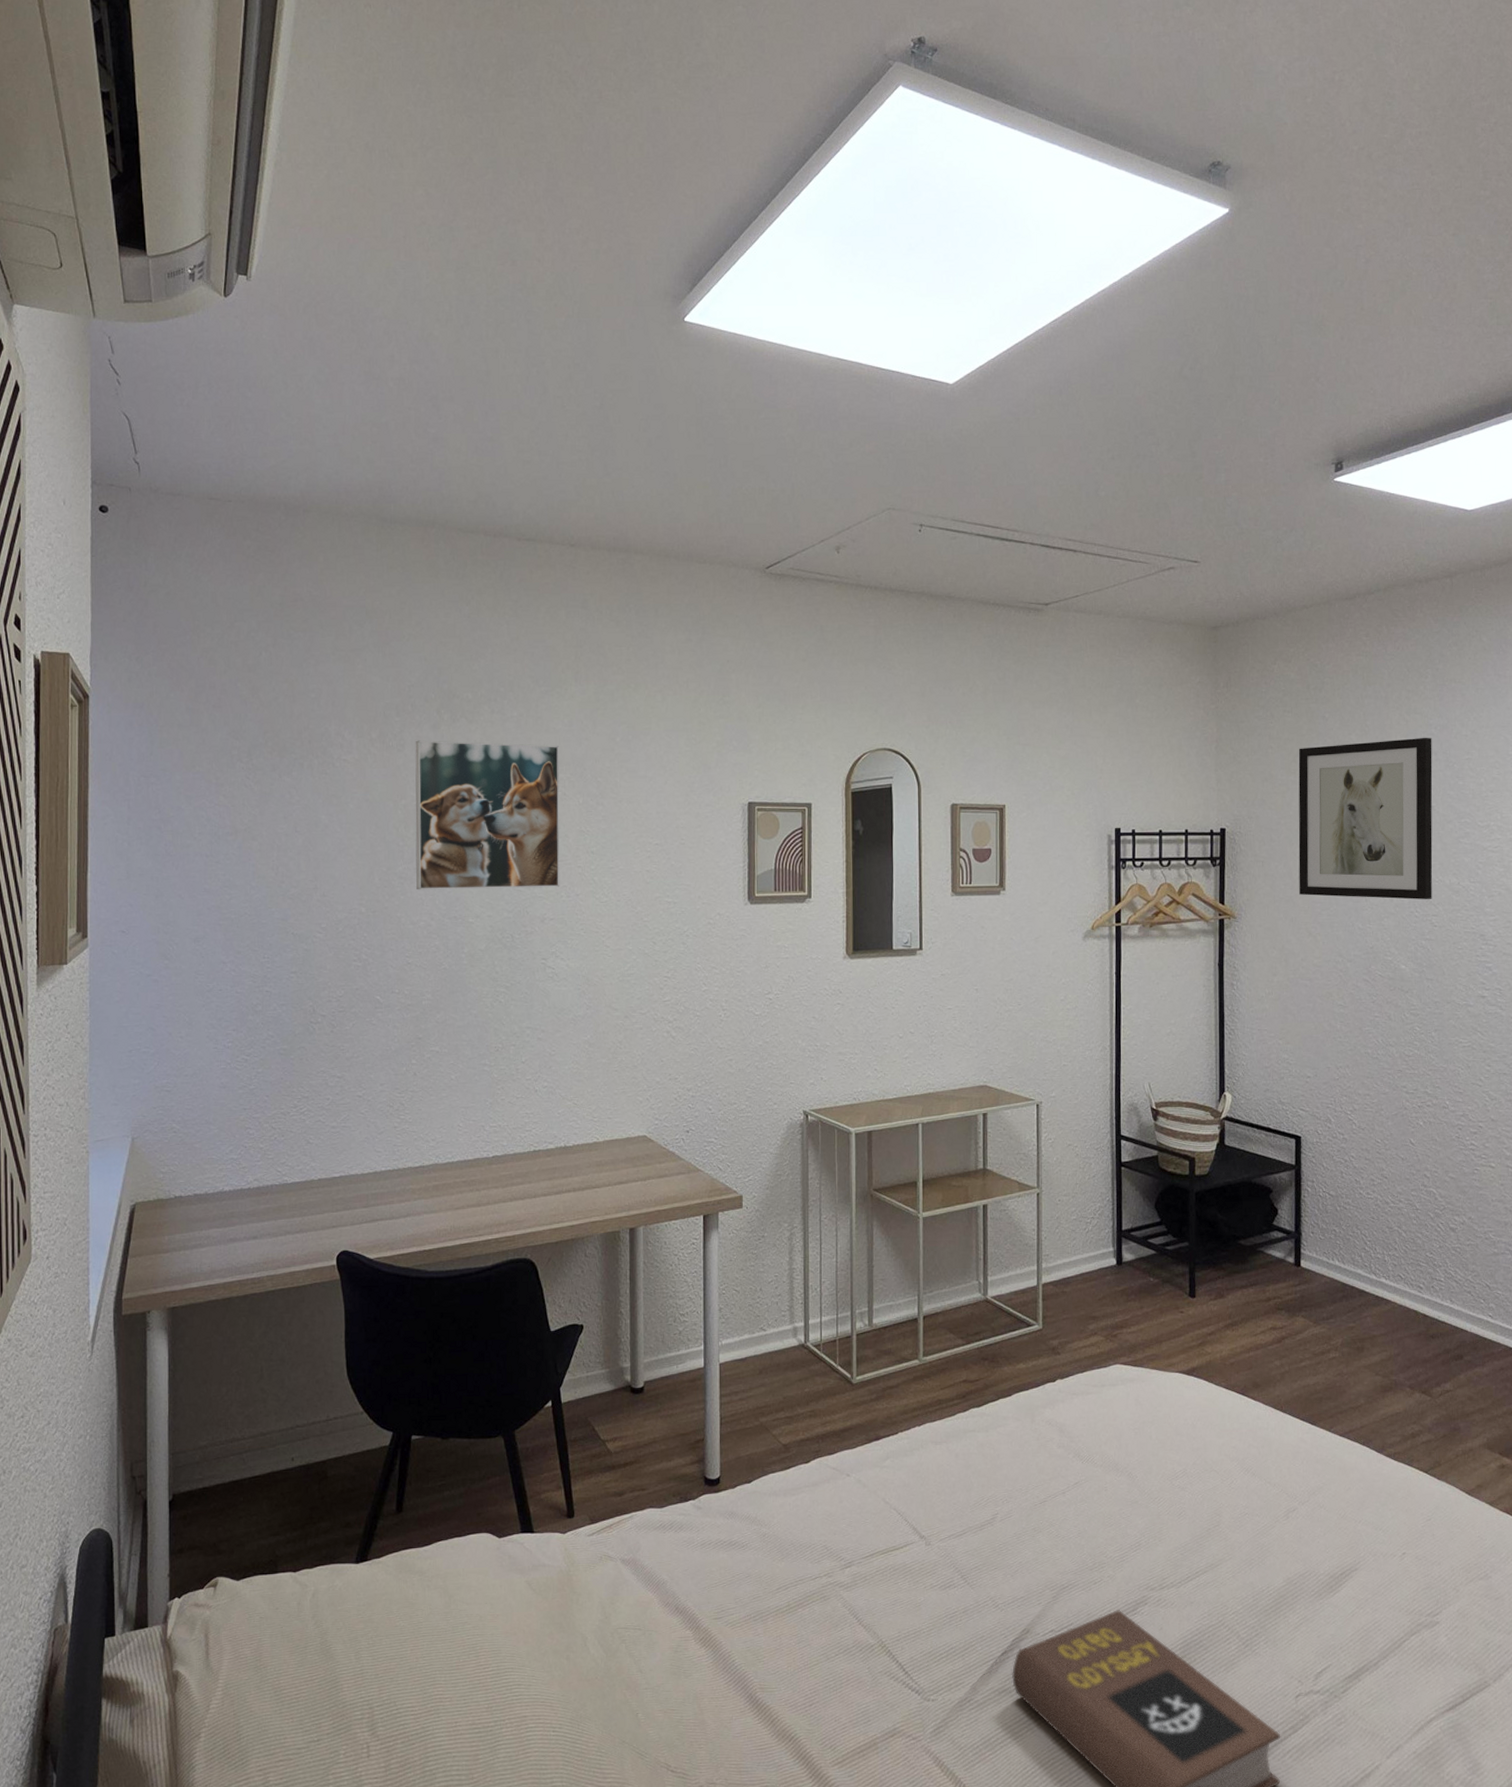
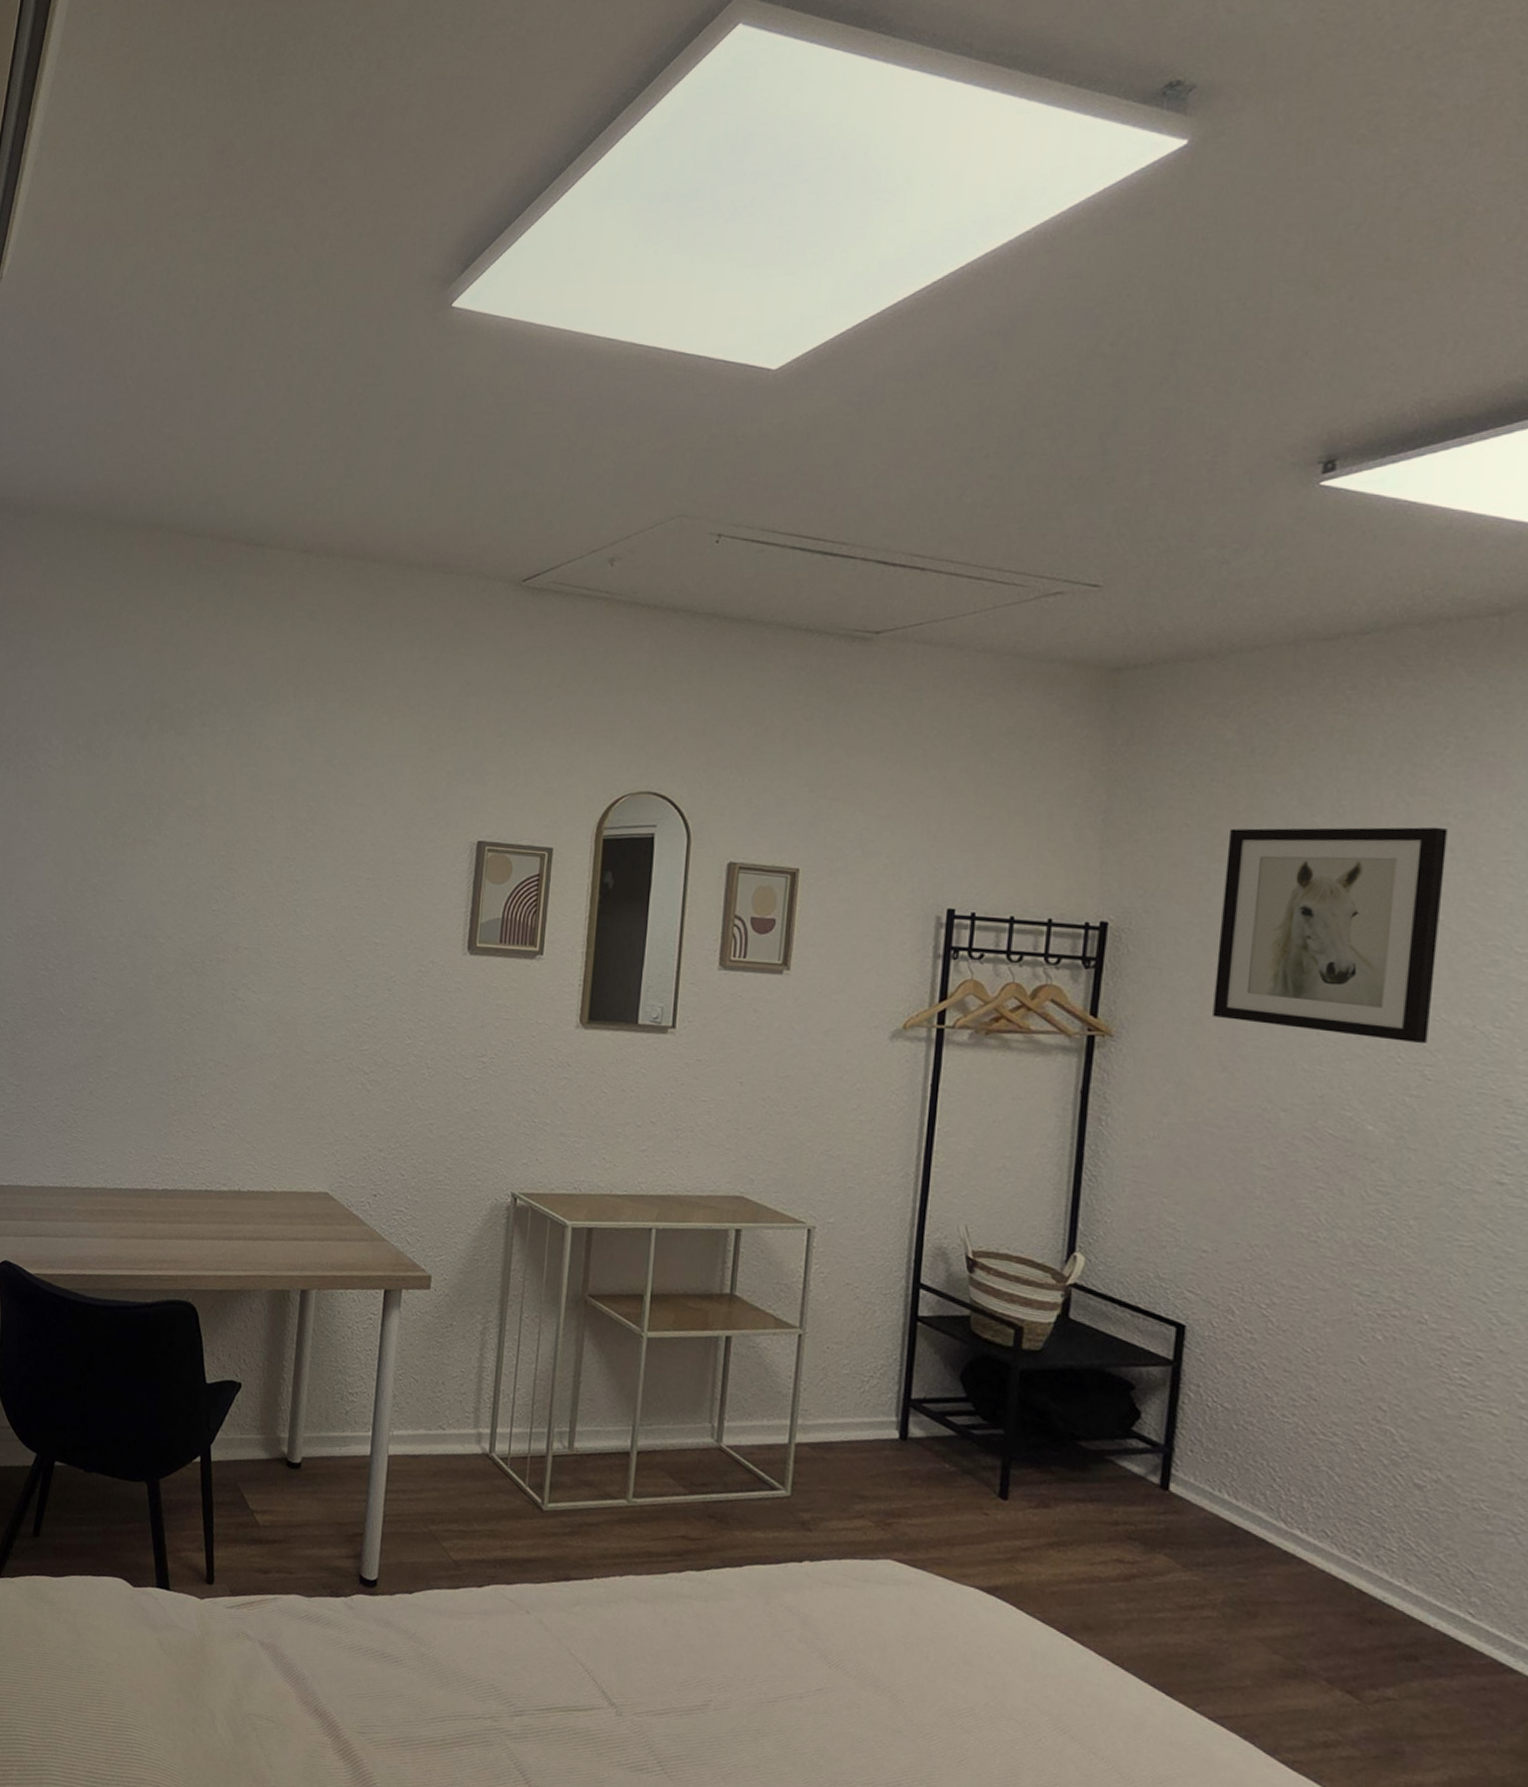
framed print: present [415,740,560,890] -> none [109,750,270,916]

